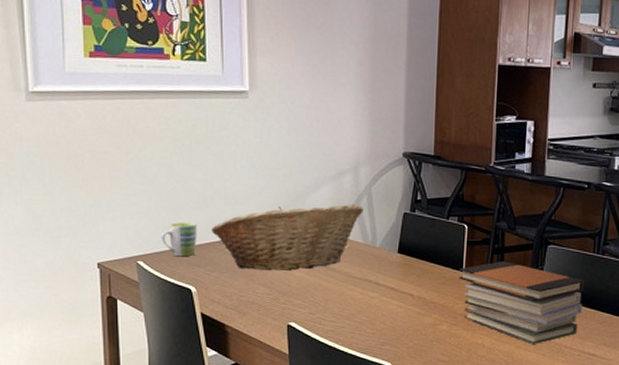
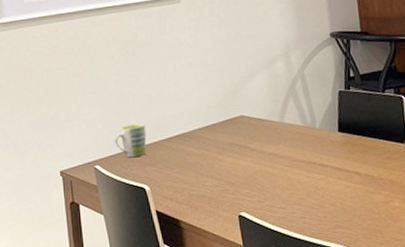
fruit basket: present [212,204,363,271] -> none [159,88,299,164]

